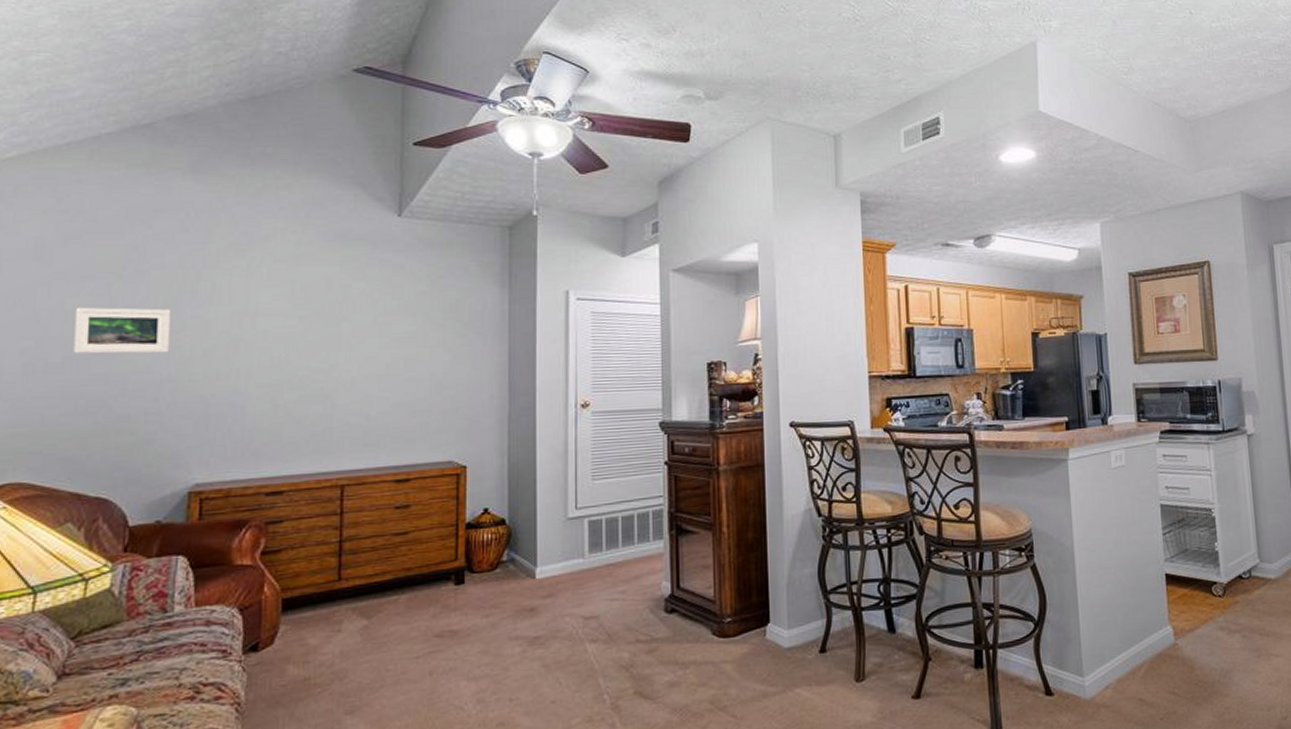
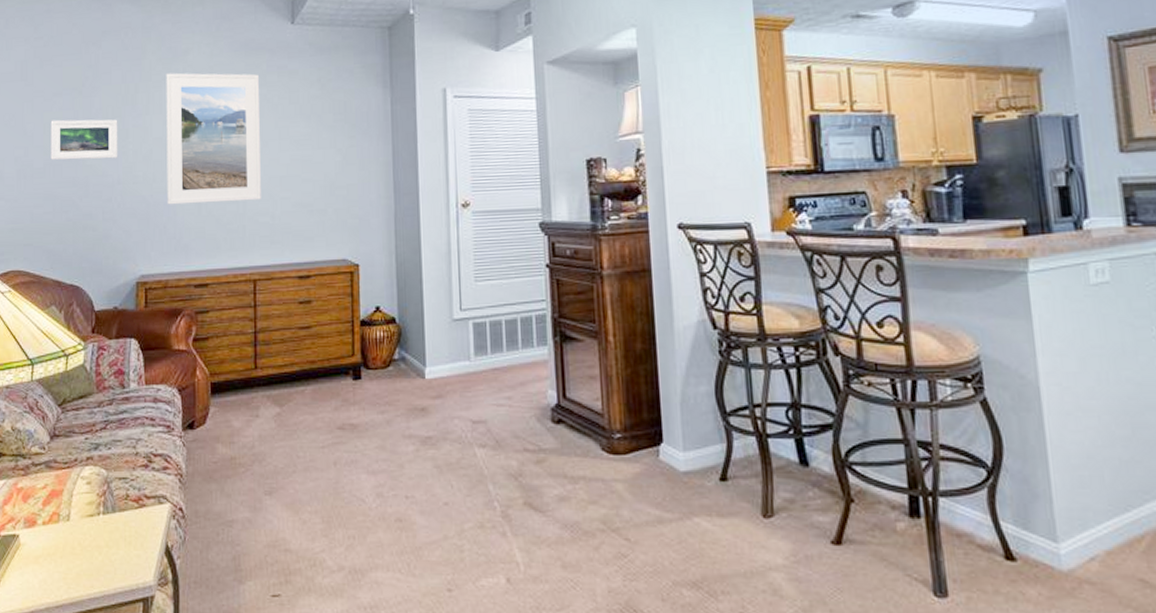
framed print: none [234,260,358,406] -> present [166,72,261,205]

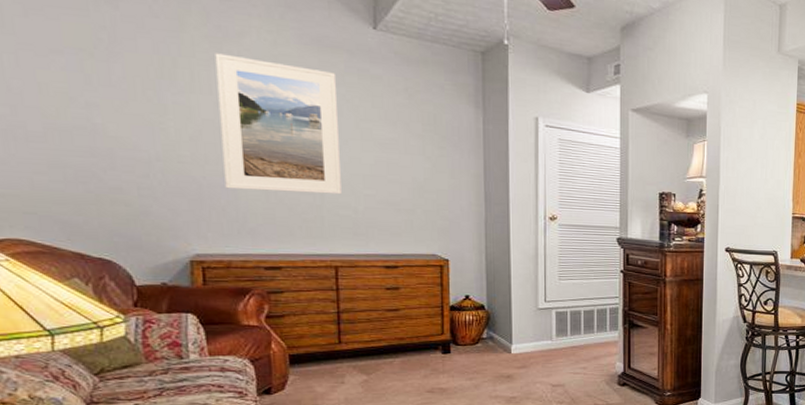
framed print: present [50,119,118,160] -> none [48,80,155,134]

